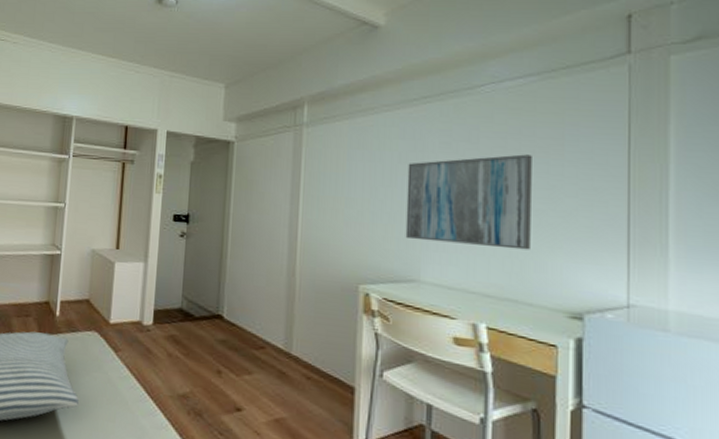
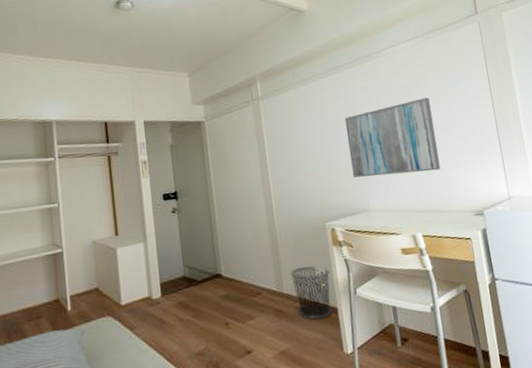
waste bin: none [303,329,353,396] -> present [290,266,332,319]

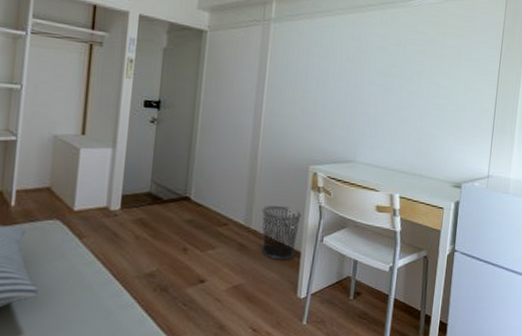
wall art: present [344,97,441,178] -> none [347,59,441,136]

